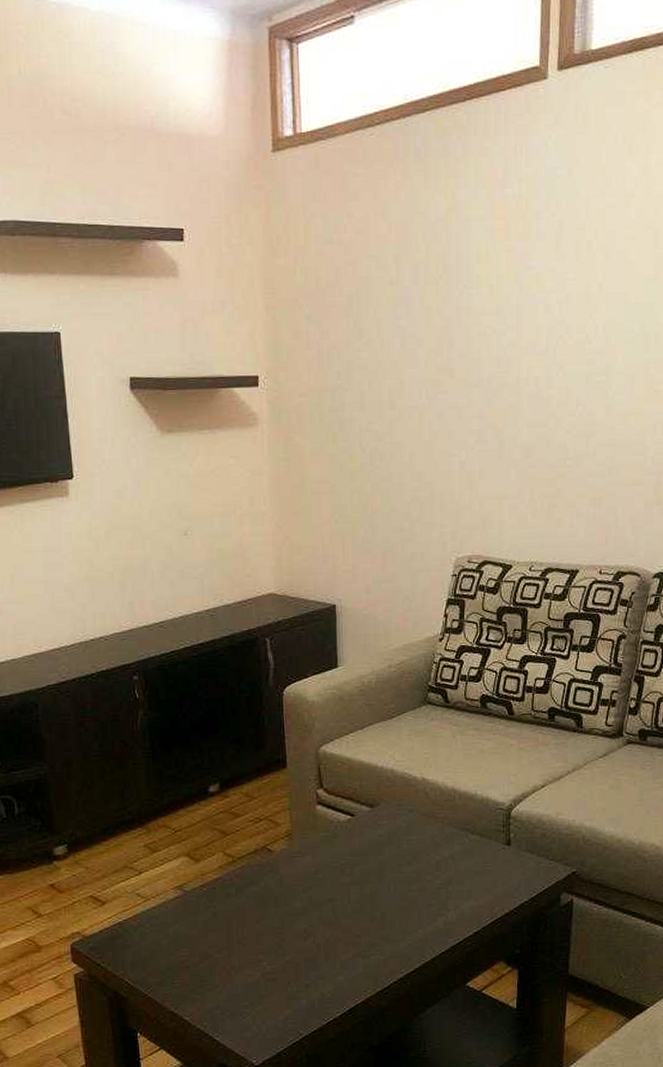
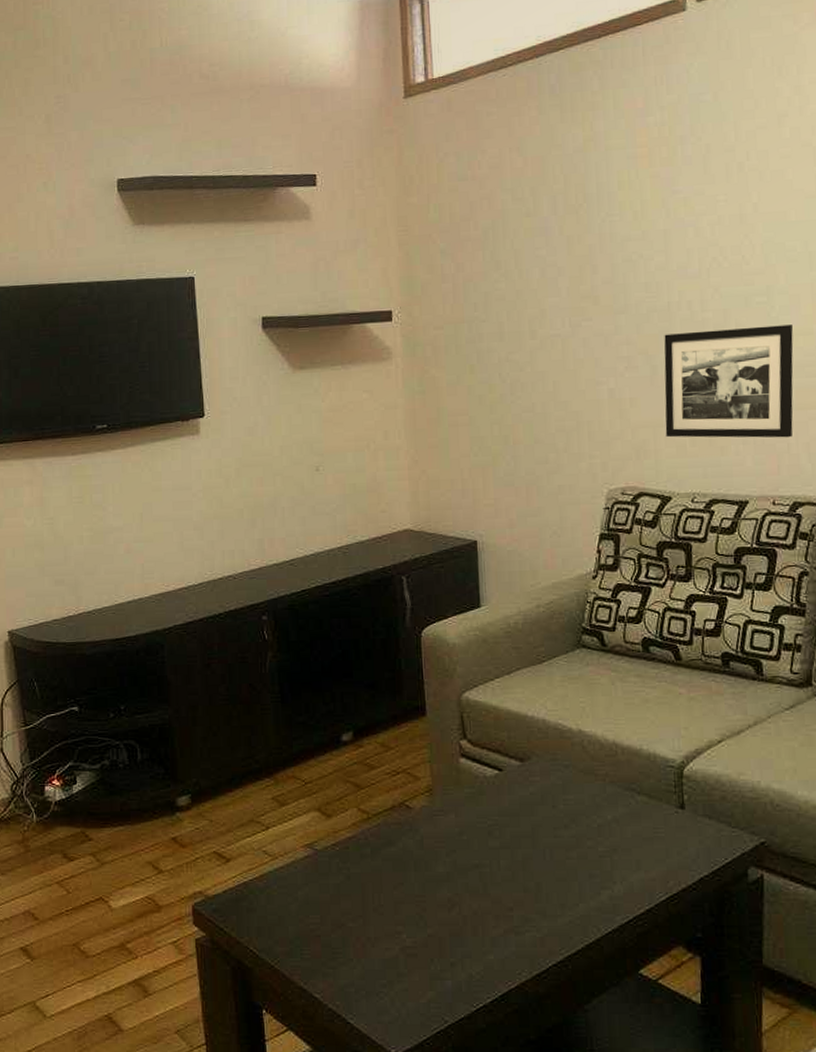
picture frame: none [509,404,626,512] -> present [664,324,794,438]

